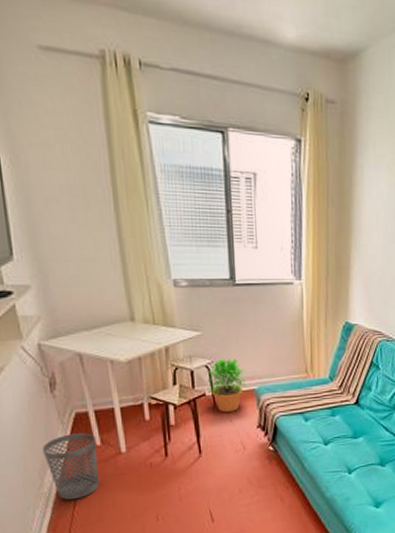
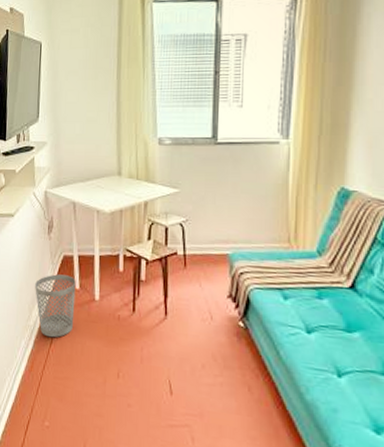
potted plant: present [206,359,246,412] -> none [179,218,220,276]

